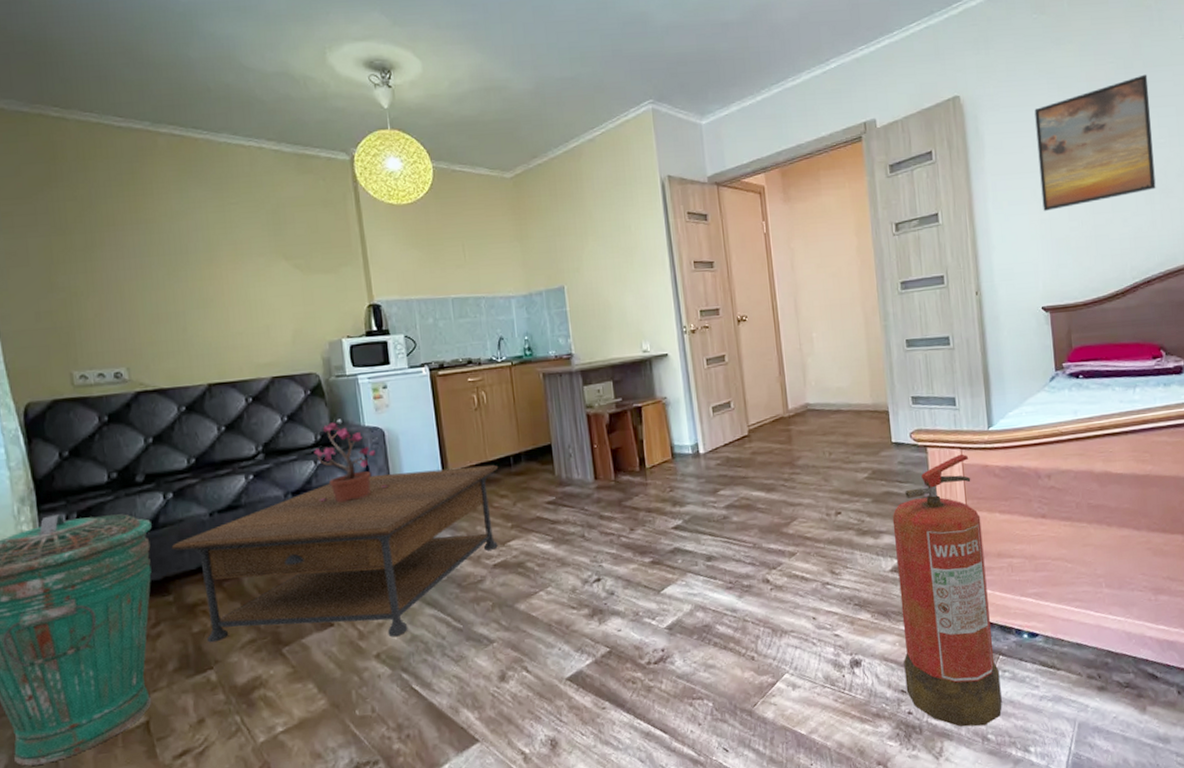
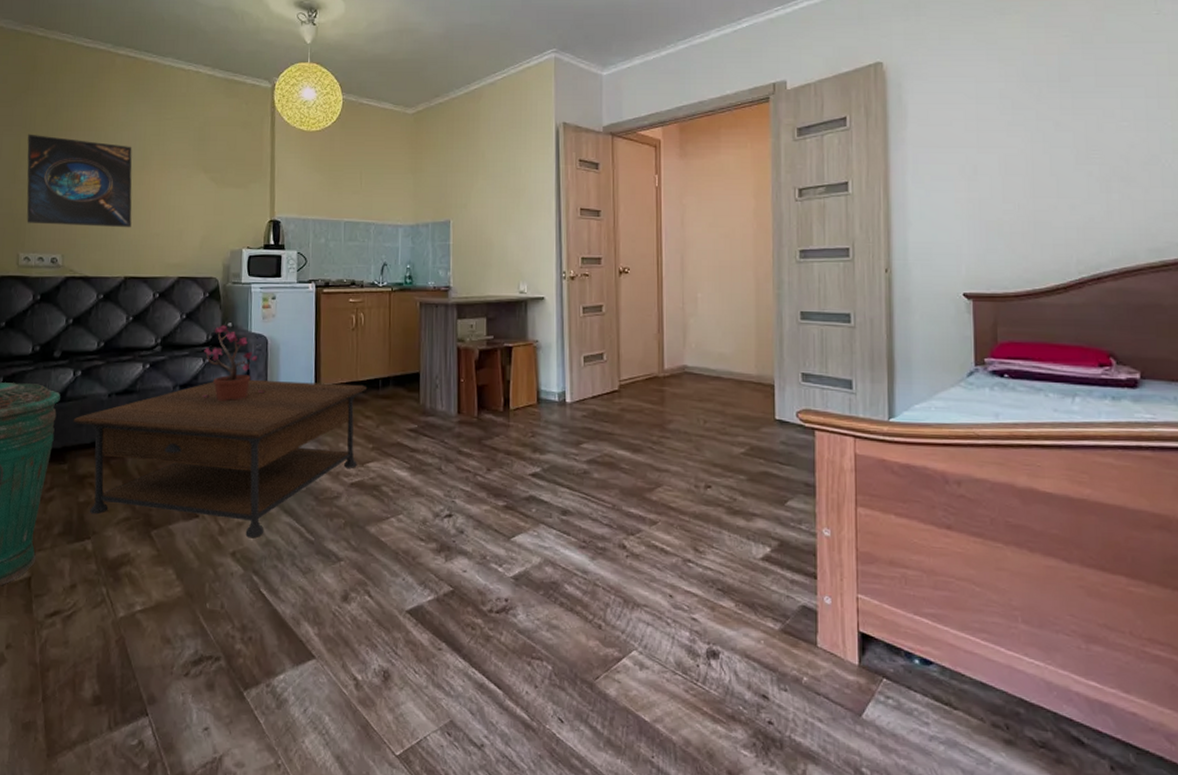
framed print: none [60,233,207,336] -> present [26,134,132,228]
fire extinguisher: present [892,454,1002,727] -> none [768,442,882,756]
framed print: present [1034,74,1156,211] -> none [969,51,1114,190]

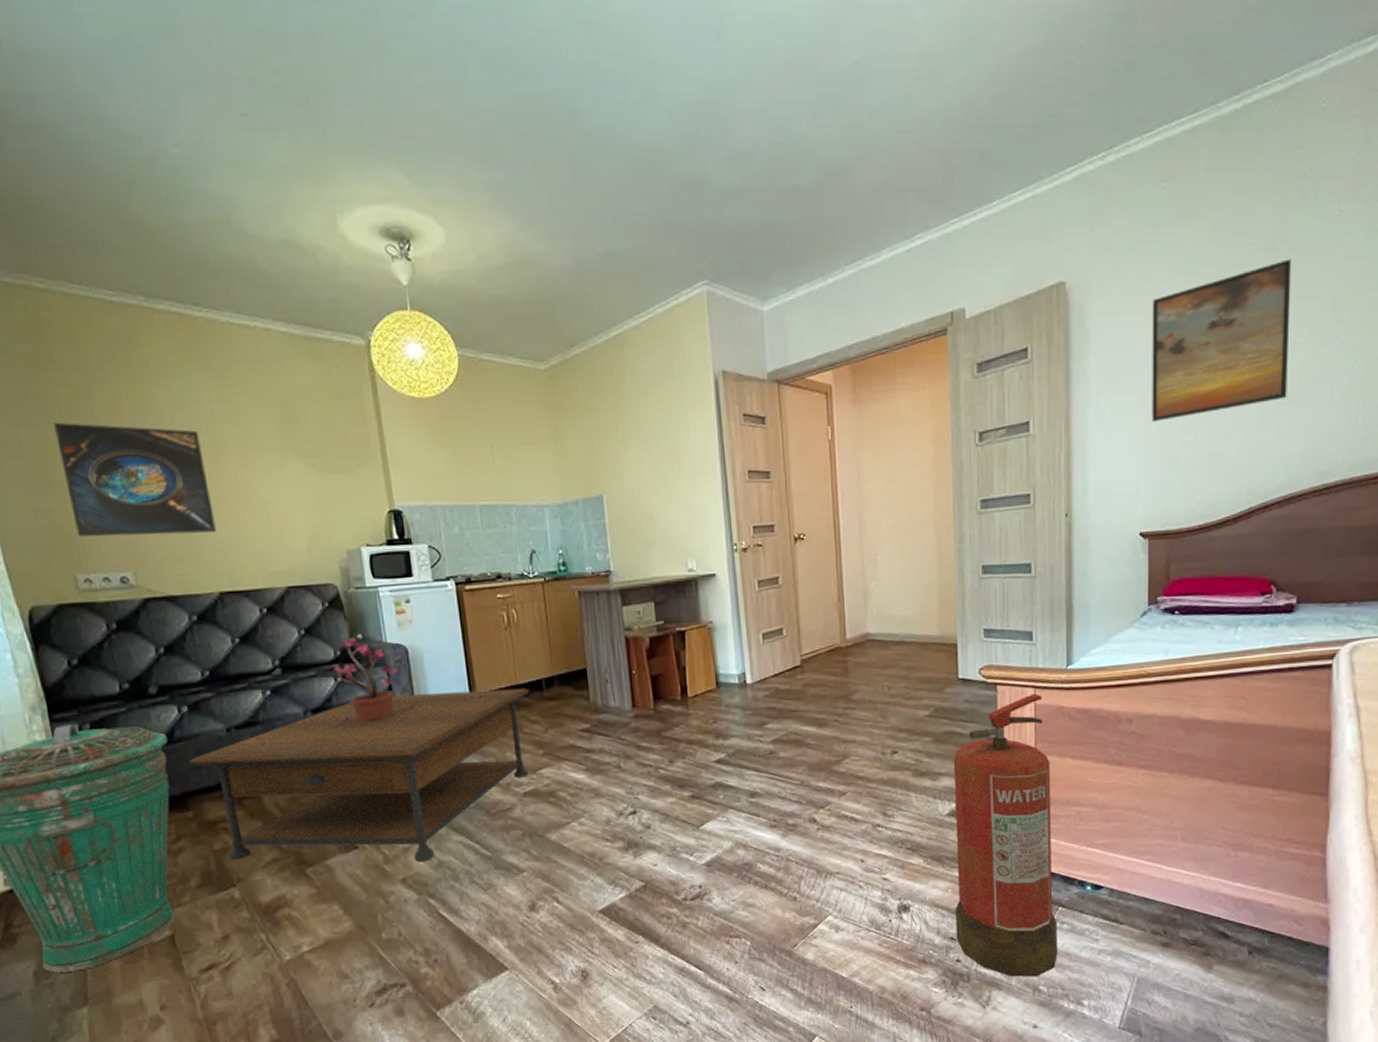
fire extinguisher: none [768,442,882,756] -> present [953,693,1057,977]
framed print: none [969,51,1114,190] -> present [1152,259,1292,422]

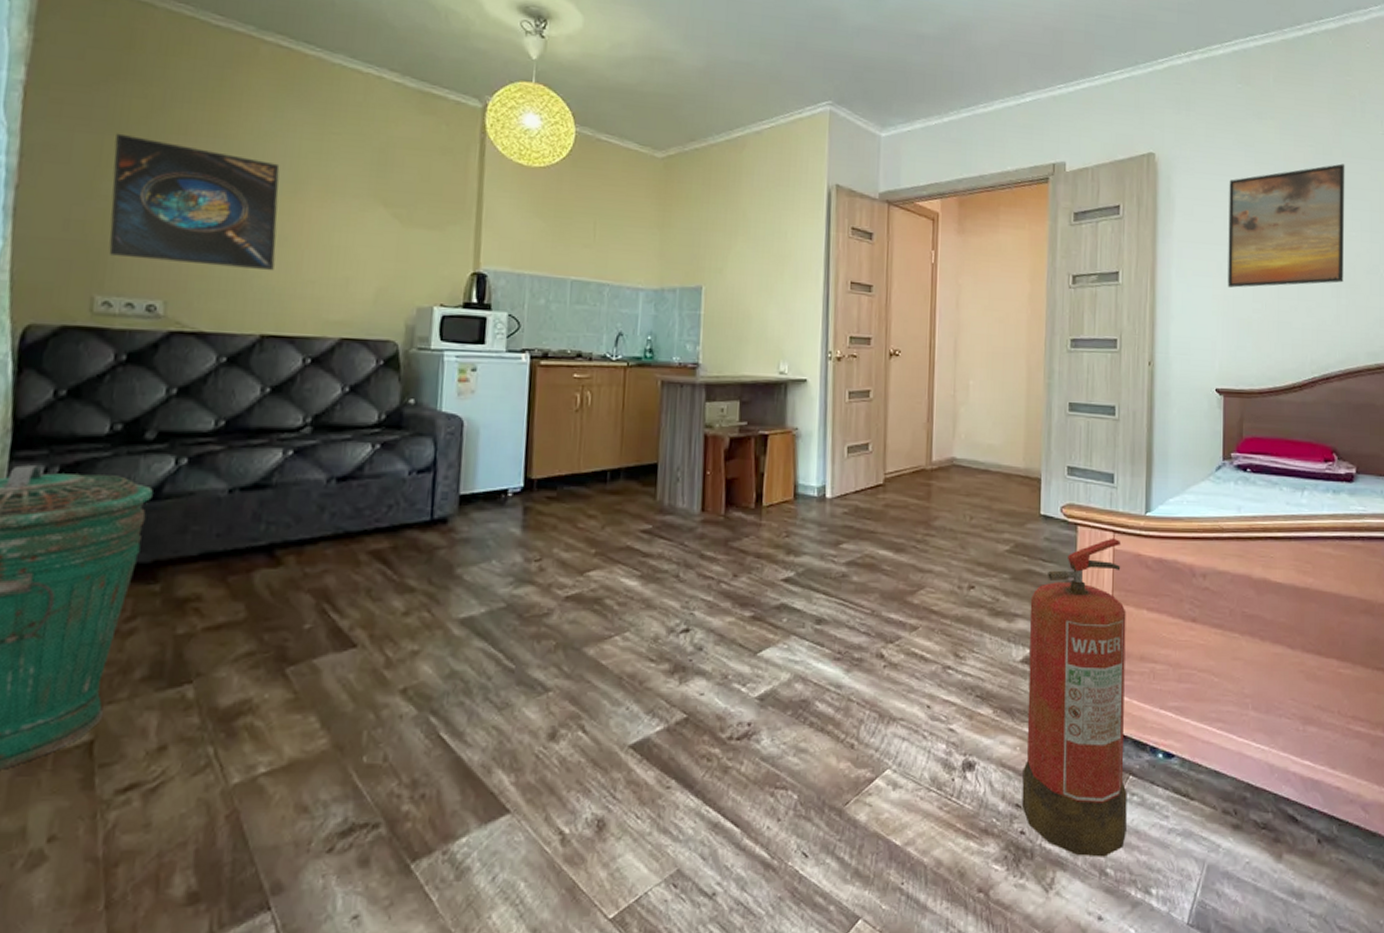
coffee table: present [188,687,530,861] -> none [171,470,592,668]
potted plant: present [333,637,414,723] -> none [368,401,458,499]

